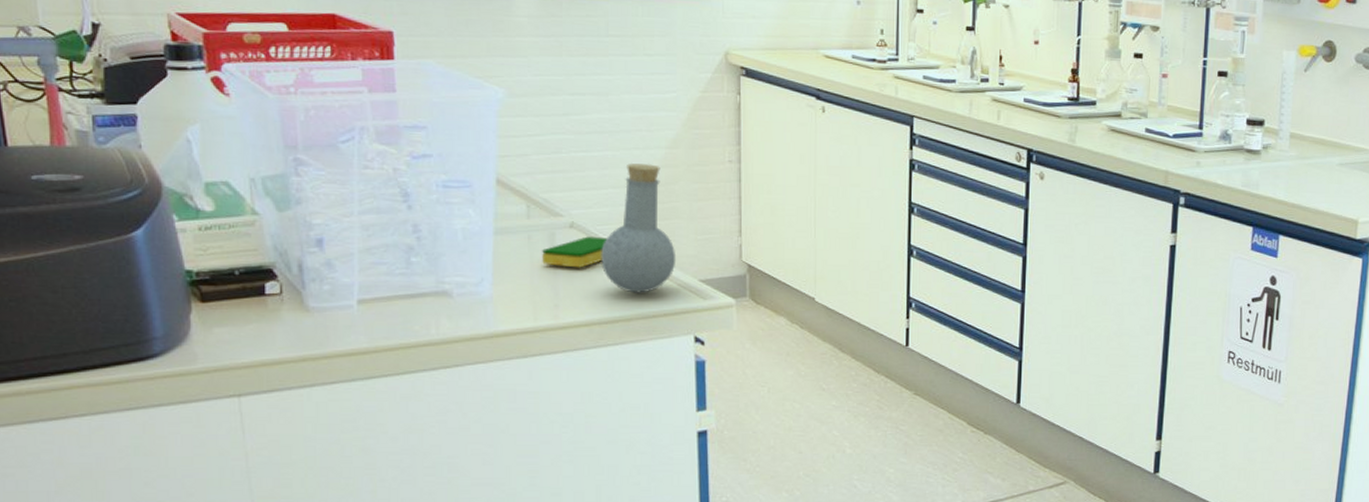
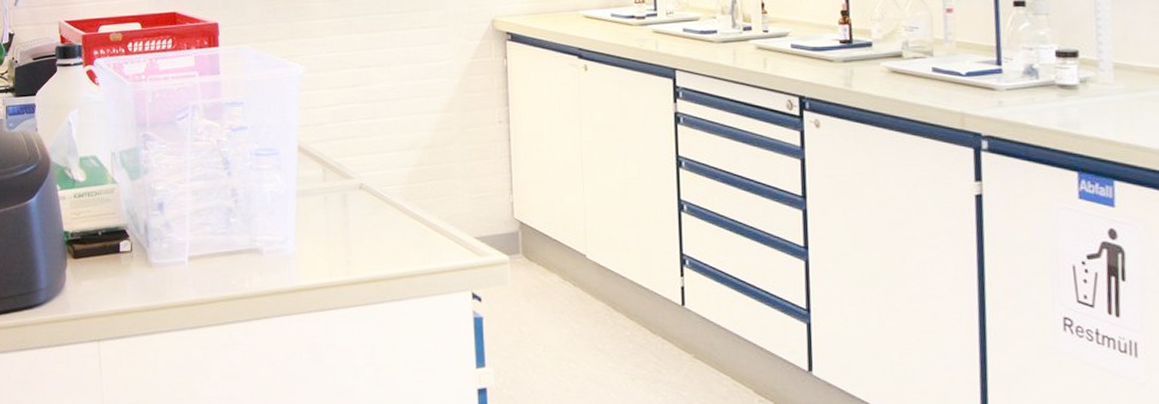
dish sponge: present [542,236,608,268] -> none [336,197,392,227]
flask: present [601,162,677,293] -> none [386,126,453,250]

